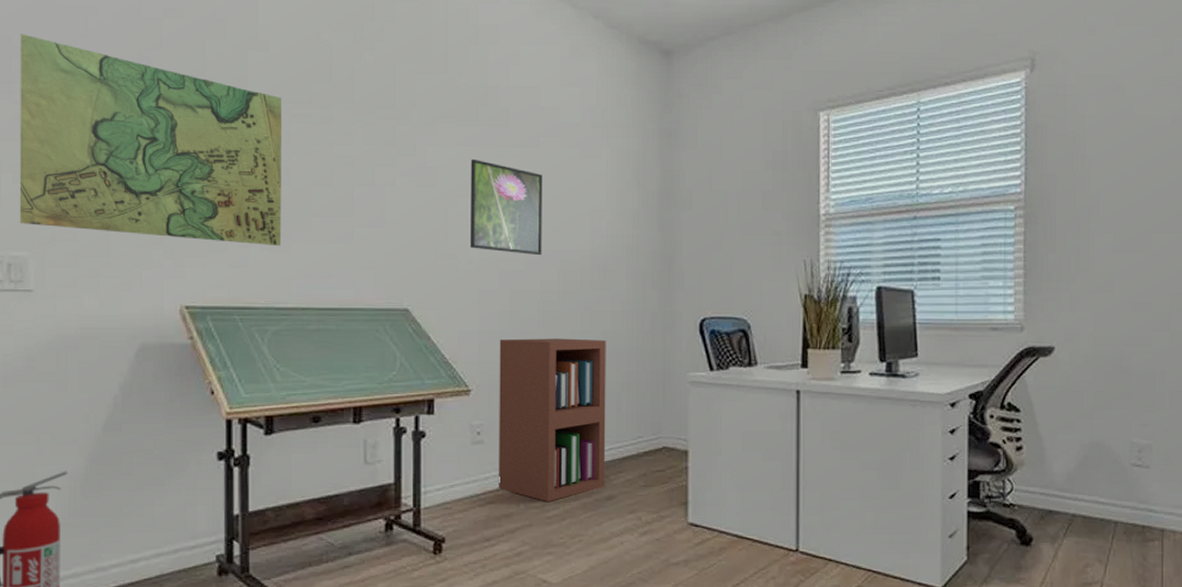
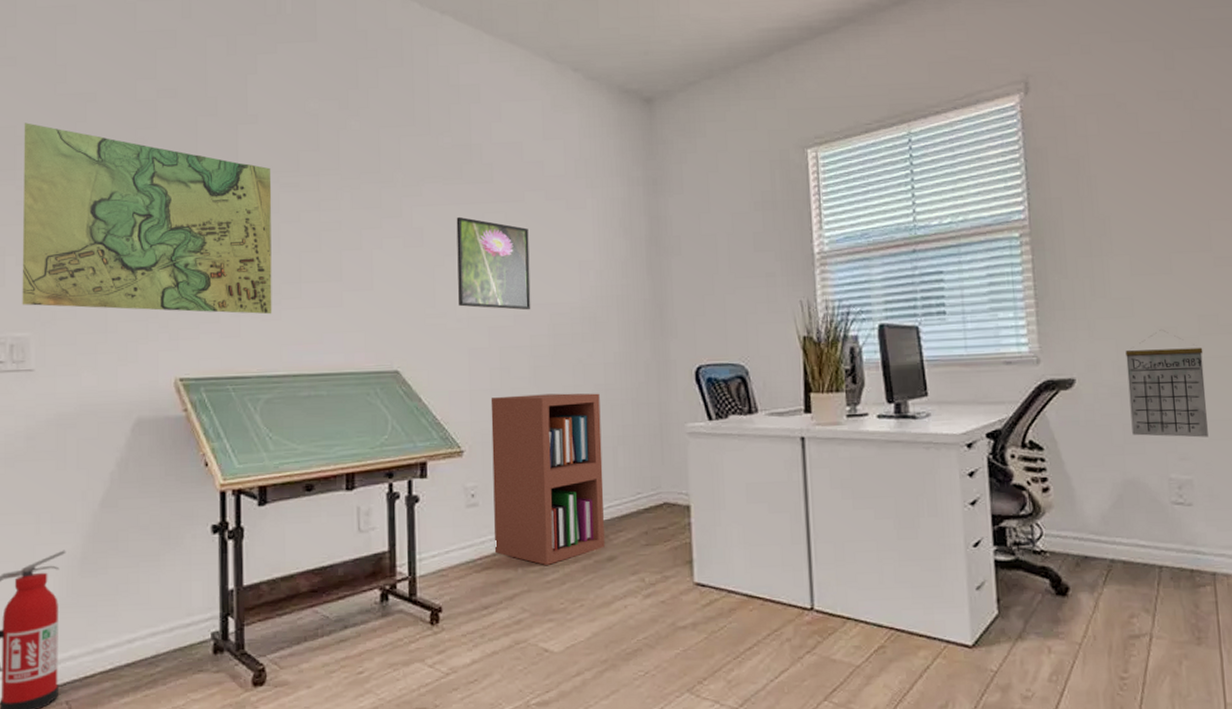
calendar: none [1102,305,1173,406] -> present [1125,330,1208,438]

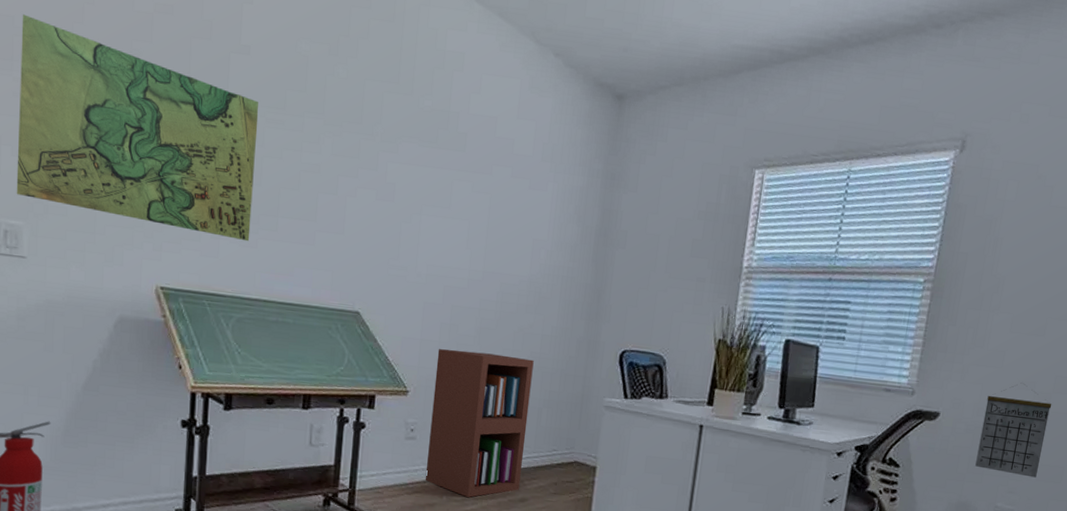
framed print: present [456,216,531,310] -> none [420,179,492,277]

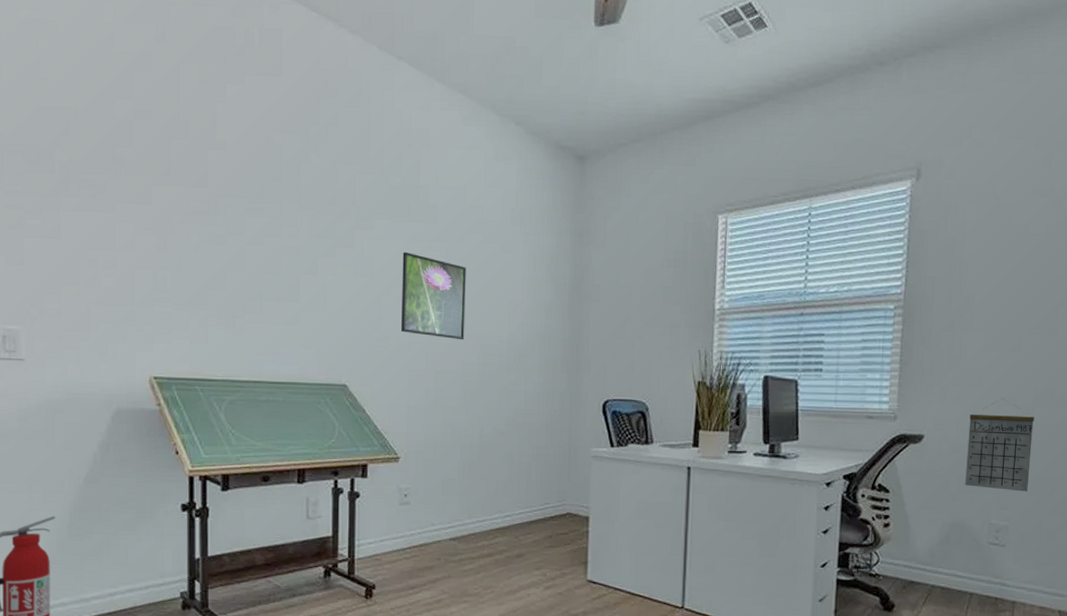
map: present [16,14,259,242] -> none [10,132,238,326]
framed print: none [420,179,492,277] -> present [401,251,466,340]
bookshelf: present [425,349,534,497] -> none [421,413,519,557]

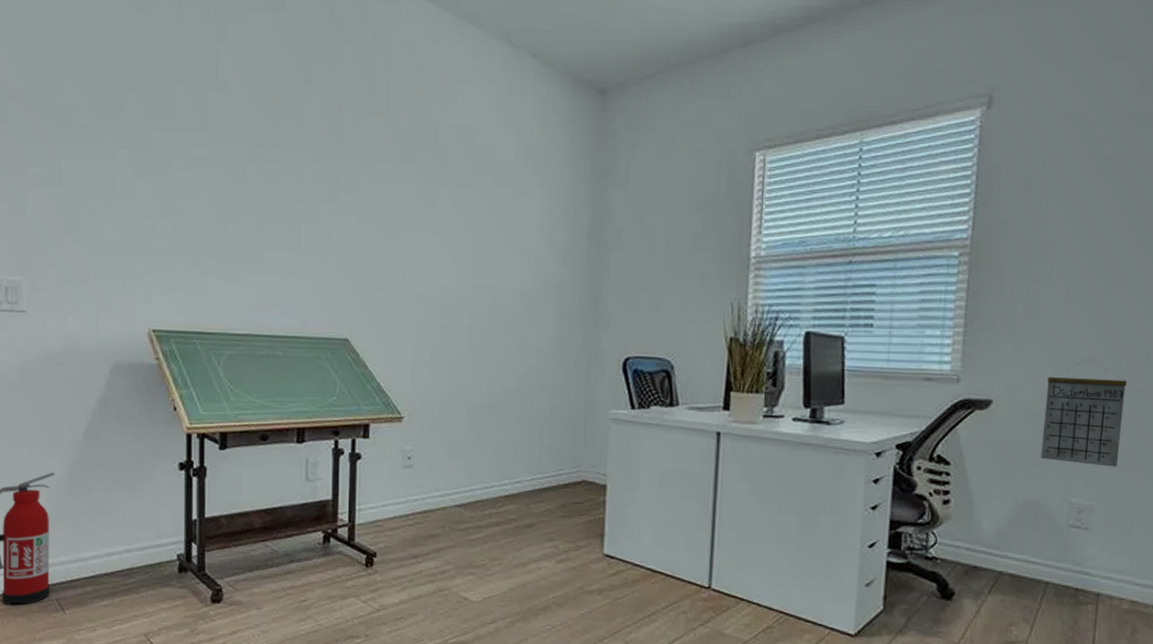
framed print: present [401,251,466,340] -> none [407,196,476,292]

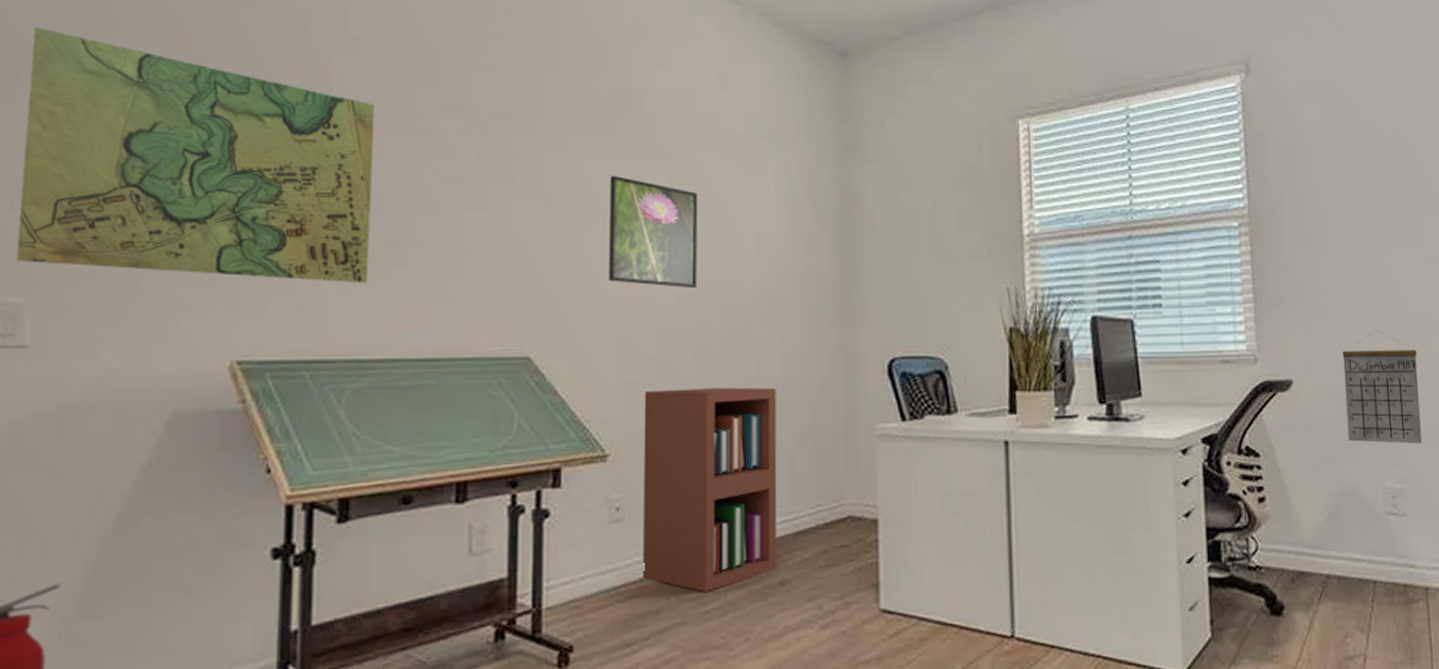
map: none [14,77,239,277] -> present [16,27,375,284]
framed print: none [407,196,476,292] -> present [609,175,698,289]
bookshelf: none [425,370,532,526] -> present [642,387,777,592]

